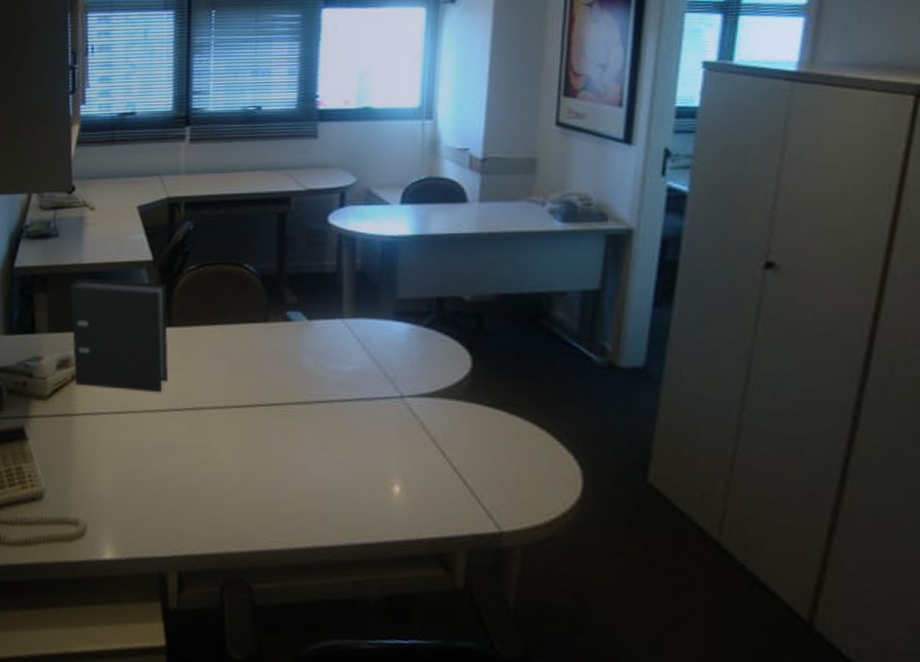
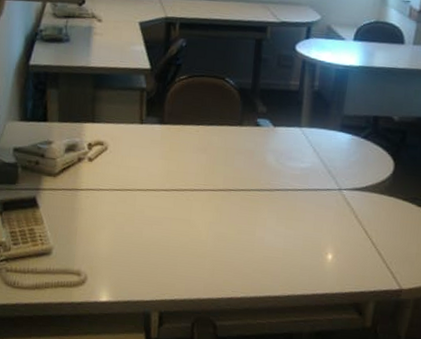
binder: present [70,278,169,393] -> none [78,79,161,177]

